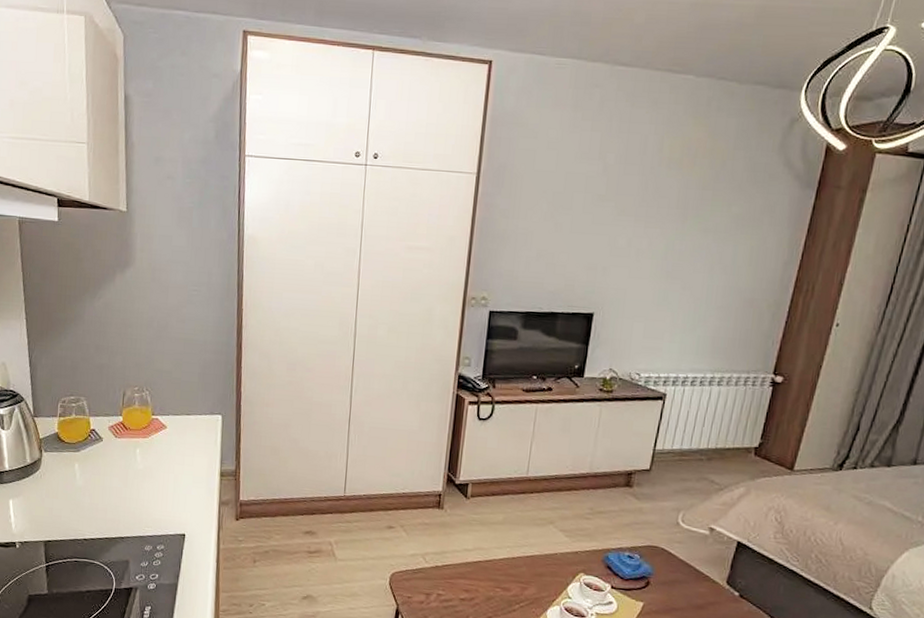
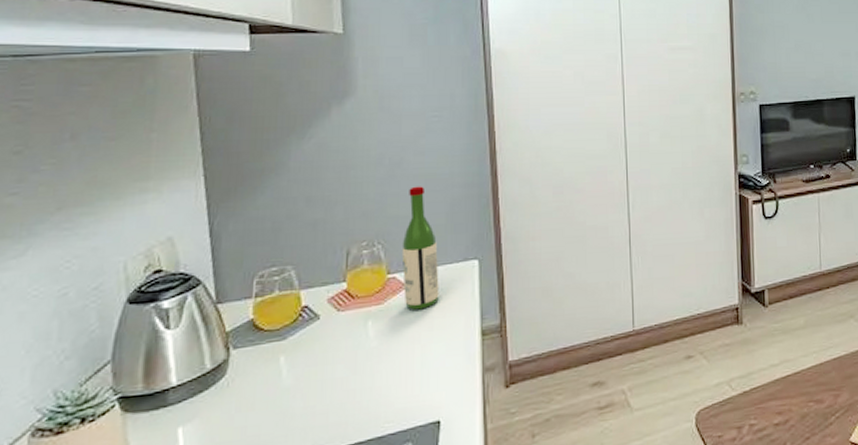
wine bottle: none [163,347,191,447] -> present [401,186,439,310]

